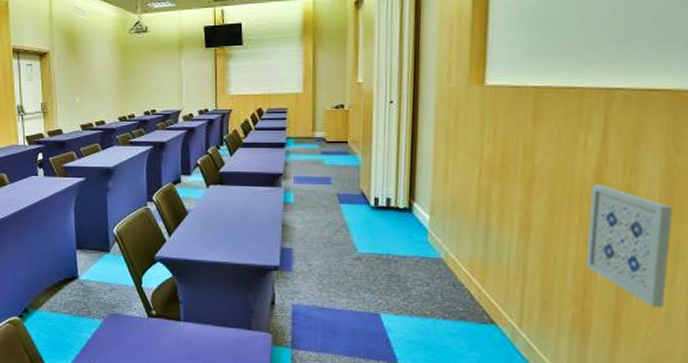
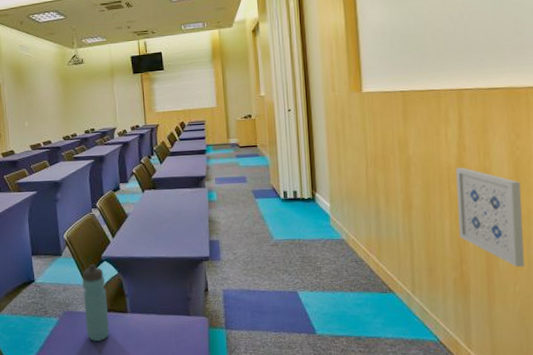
water bottle: none [131,264,159,349] -> present [82,264,110,341]

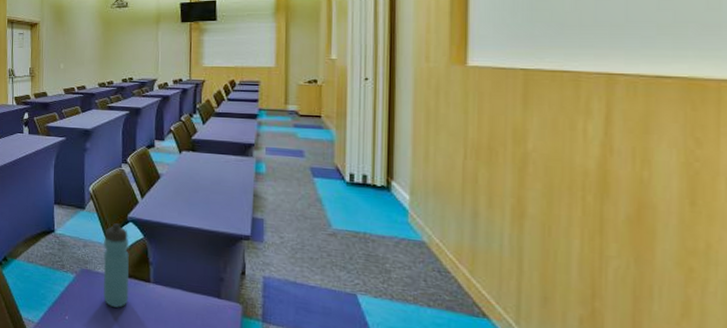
wall art: present [455,167,525,268] -> none [594,173,698,320]

